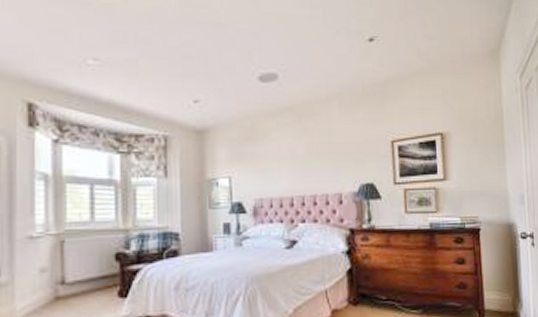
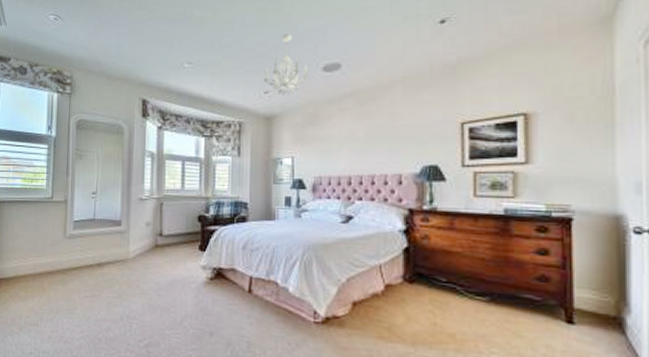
chandelier: none [192,35,244,106] -> present [263,34,309,96]

